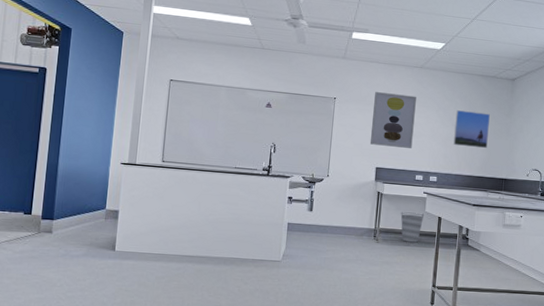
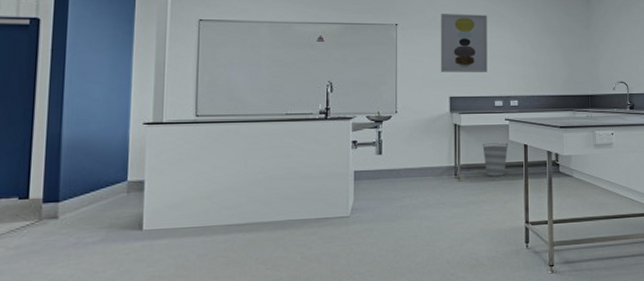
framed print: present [453,110,490,148] -> none [531,26,568,64]

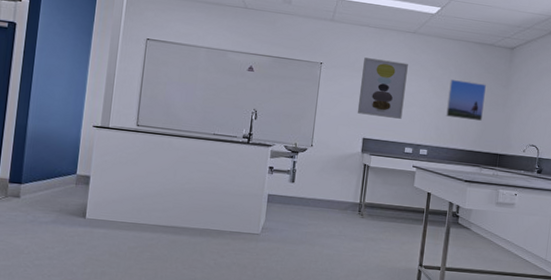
bucket: present [482,142,509,177] -> none [387,186,413,219]
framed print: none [531,26,568,64] -> present [446,79,486,121]

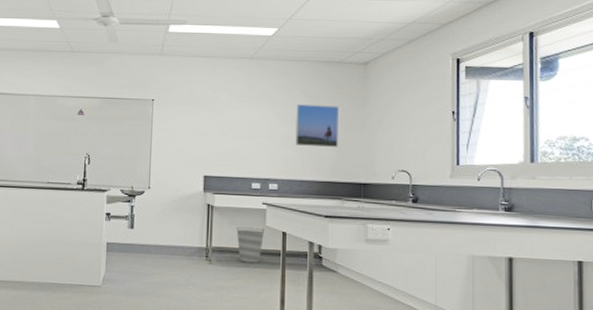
wall art: present [357,57,408,119] -> none [195,90,247,152]
bucket: none [387,186,413,219] -> present [236,227,265,263]

